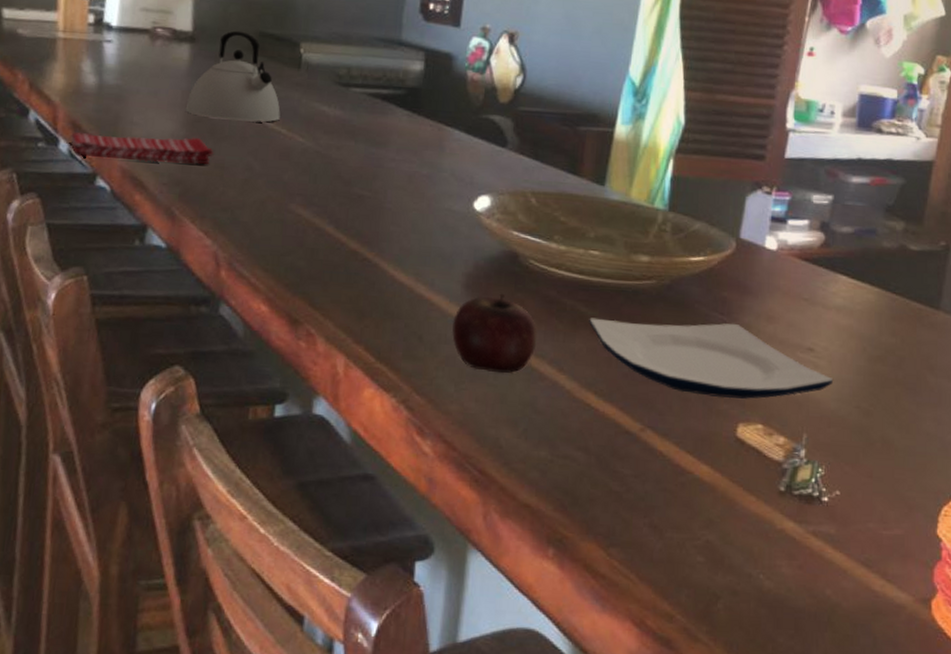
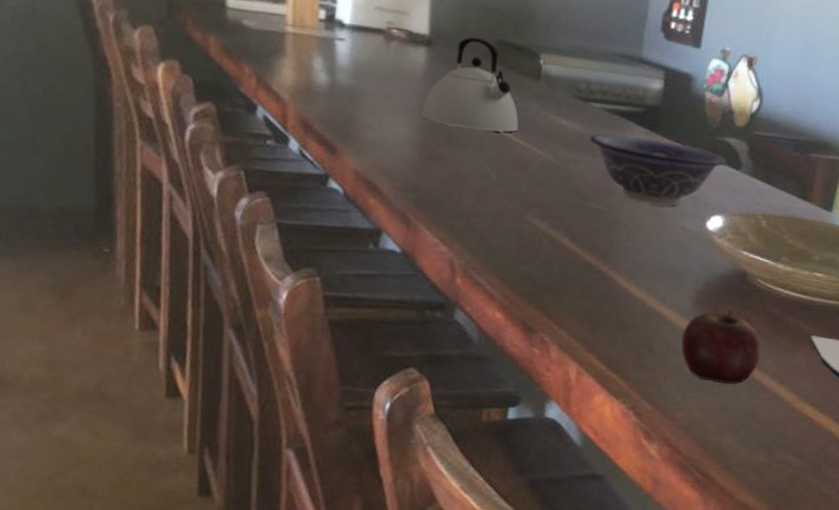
dish towel: present [71,132,214,164] -> none [301,132,451,171]
decorative bowl: none [351,118,492,189] -> present [589,133,727,207]

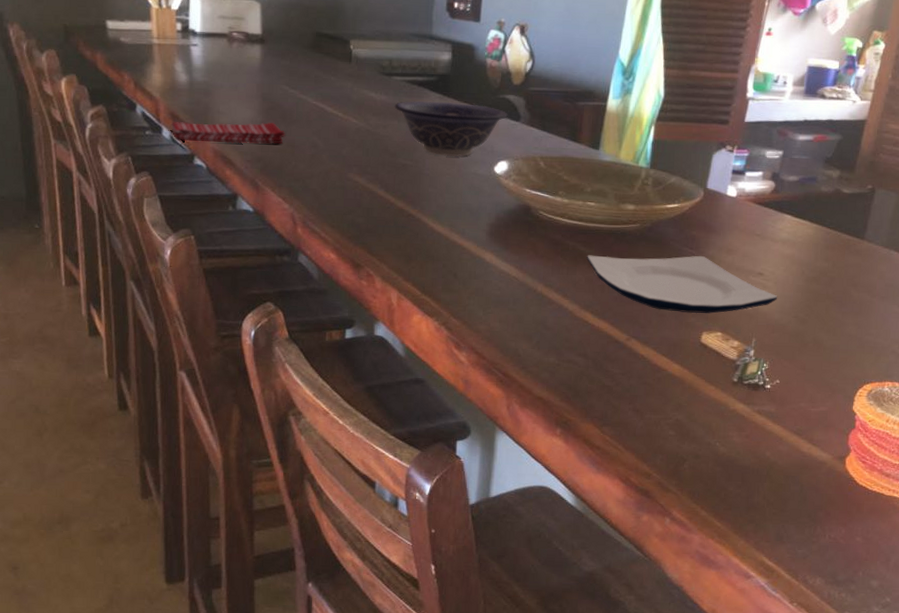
dish towel: none [301,132,451,171] -> present [171,122,286,144]
kettle: present [421,37,519,133] -> none [260,32,337,108]
apple: present [680,309,763,385] -> none [479,238,547,300]

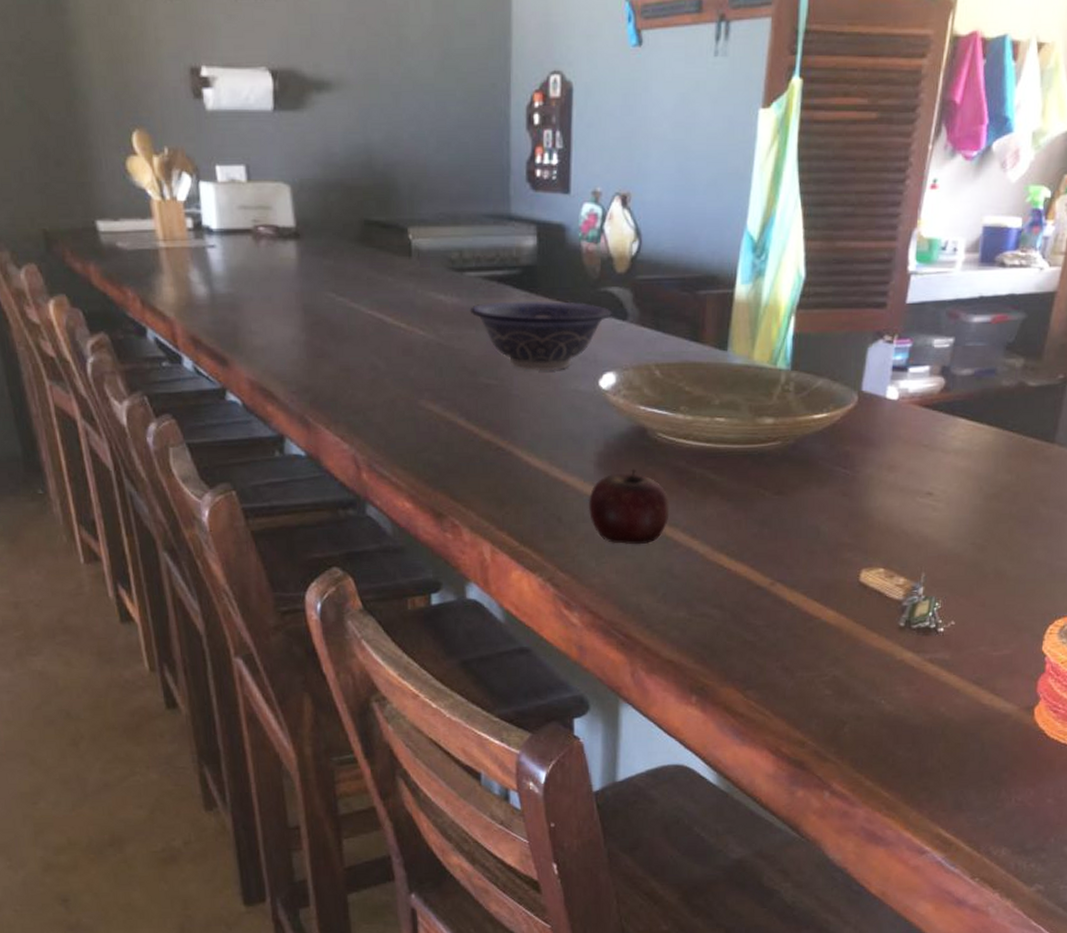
dish towel: present [171,122,286,144] -> none [193,342,337,373]
apple: none [479,238,547,300] -> present [588,468,671,545]
plate: present [587,255,778,314] -> none [718,475,951,548]

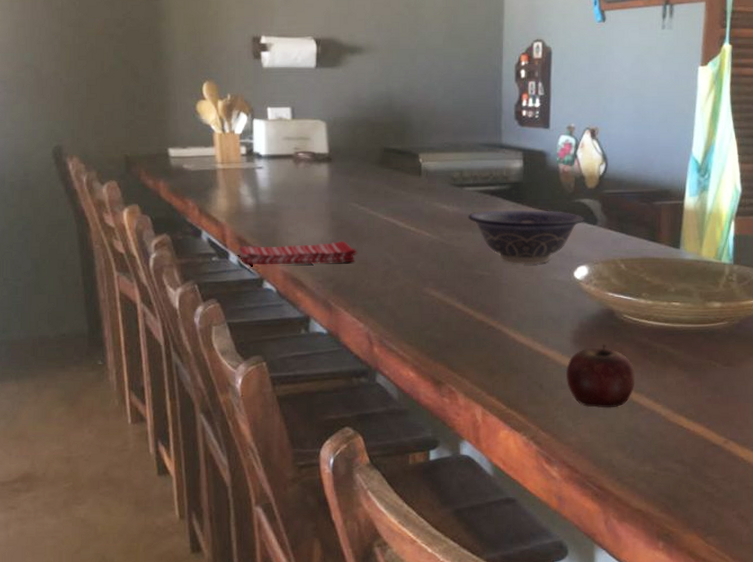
dish towel: none [193,342,337,373] -> present [239,241,357,266]

